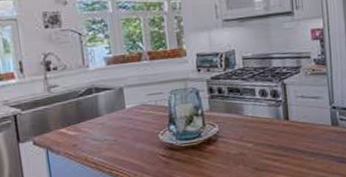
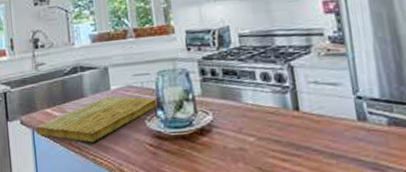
cutting board: none [50,114,170,158] -> present [36,96,157,143]

